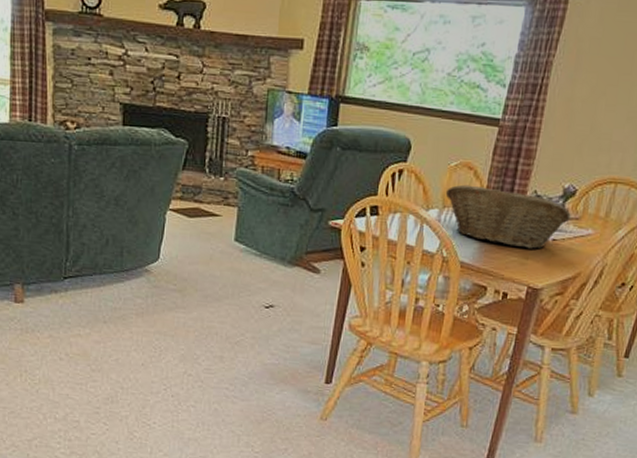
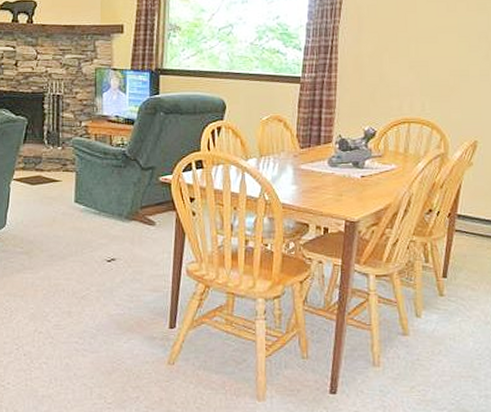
fruit basket: present [445,184,571,250] -> none [261,135,374,186]

